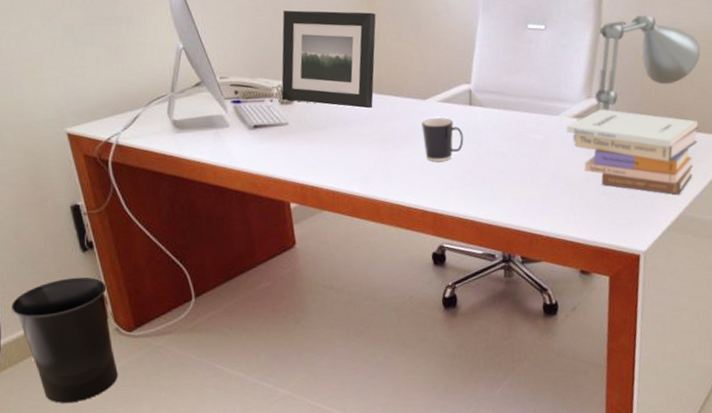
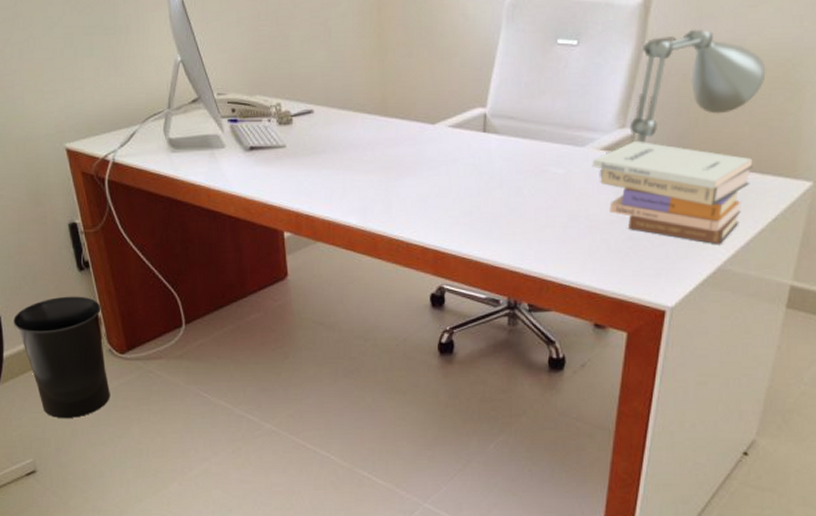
picture frame: present [281,10,376,109] -> none [279,20,386,132]
mug: present [422,118,464,162] -> none [428,145,474,194]

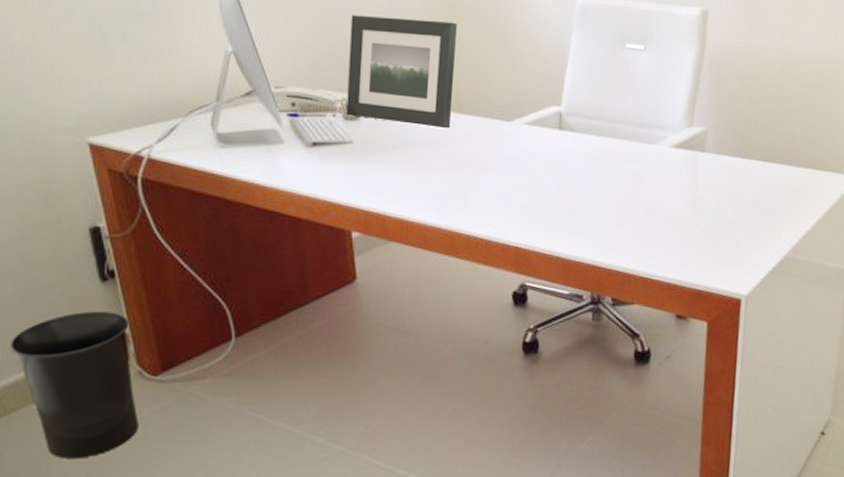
picture frame: none [279,20,386,132] -> present [345,15,458,129]
books: present [592,140,753,244] -> none [664,139,807,234]
desk lamp: present [600,29,766,174] -> none [672,39,811,170]

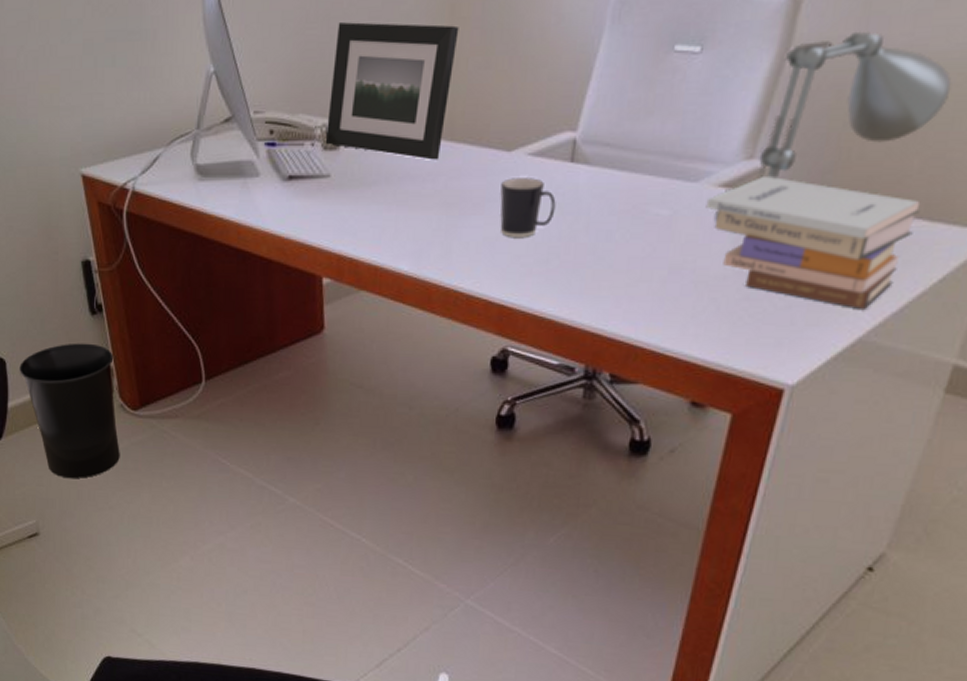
mug: none [505,142,552,190] -> present [500,178,556,237]
books: none [664,139,807,234] -> present [705,175,921,309]
desk lamp: none [672,39,811,170] -> present [715,31,952,216]

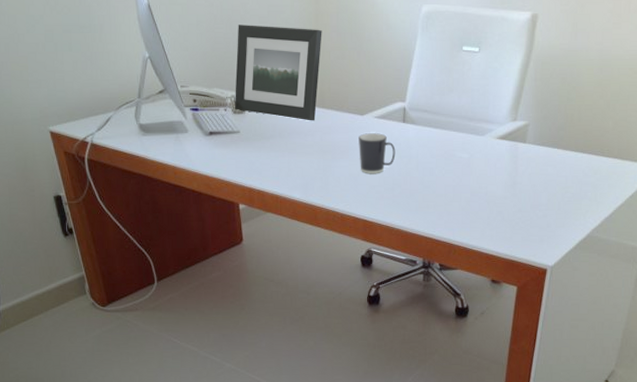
waste bin: present [20,343,120,478] -> none [8,258,94,361]
books: present [705,175,921,309] -> none [490,131,615,216]
desk lamp: present [715,31,952,216] -> none [496,41,626,158]

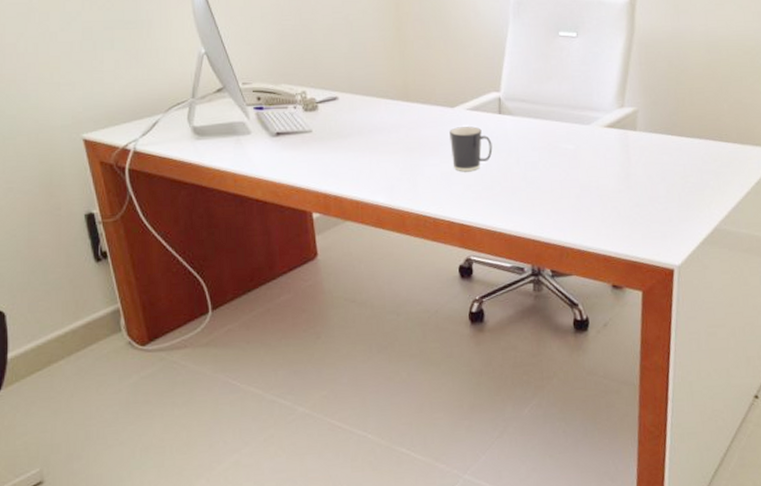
picture frame: present [234,25,322,121] -> none [305,15,404,116]

